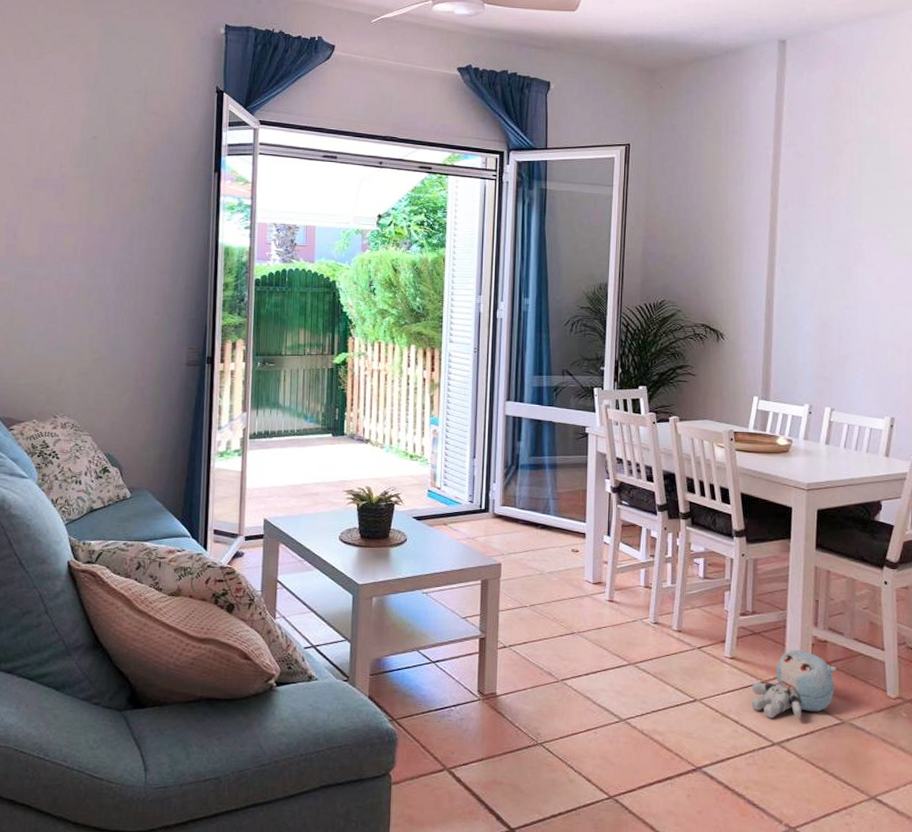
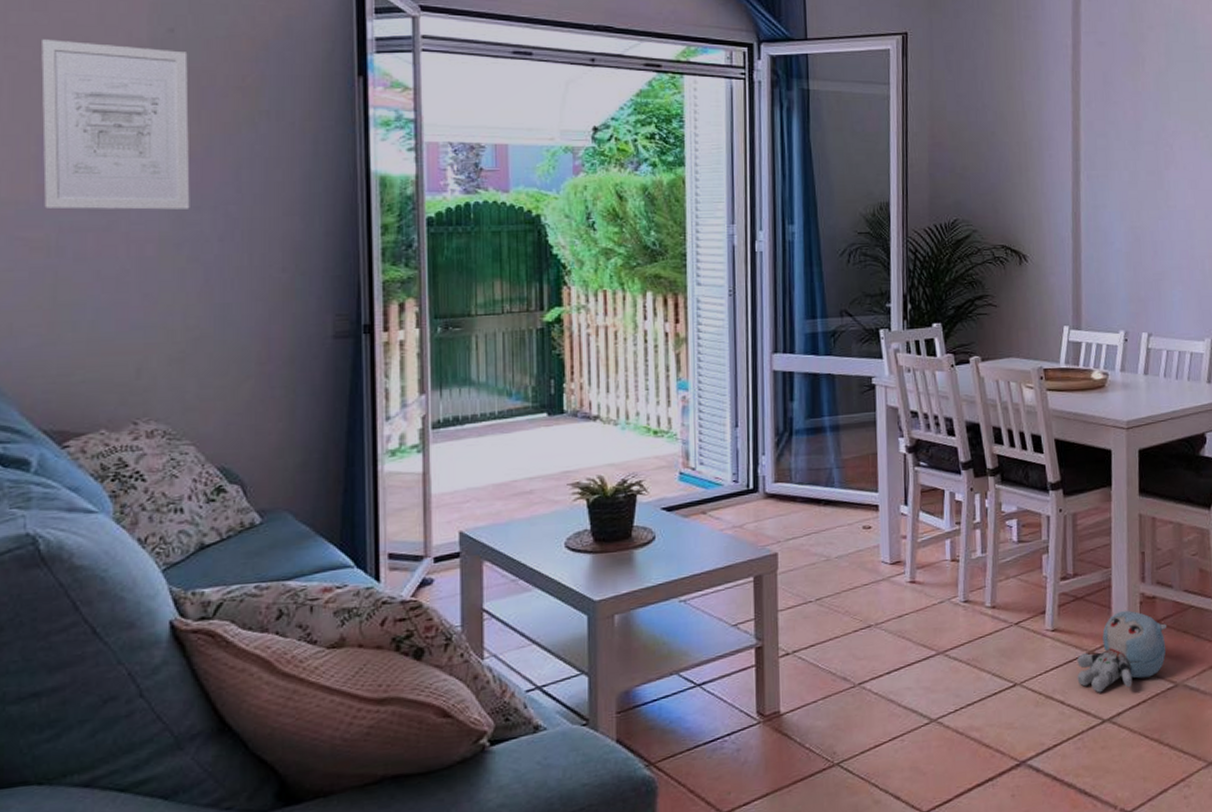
wall art: none [9,143,104,266] -> present [41,39,190,210]

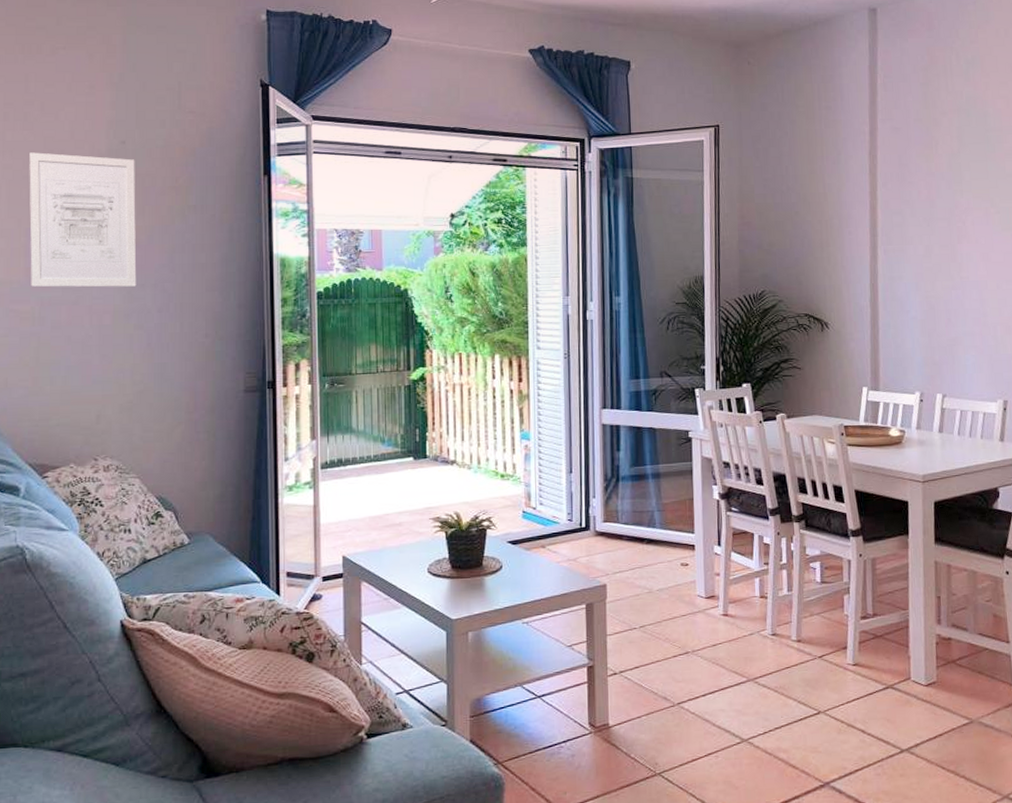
plush toy: present [1077,610,1168,693] -> none [877,649,963,725]

